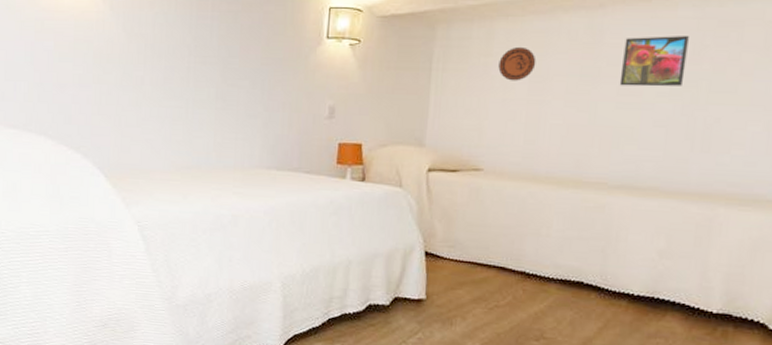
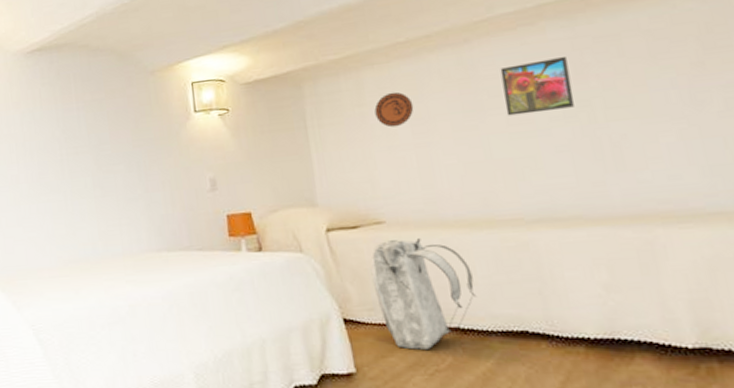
backpack: none [458,187,549,287] -> present [370,238,476,350]

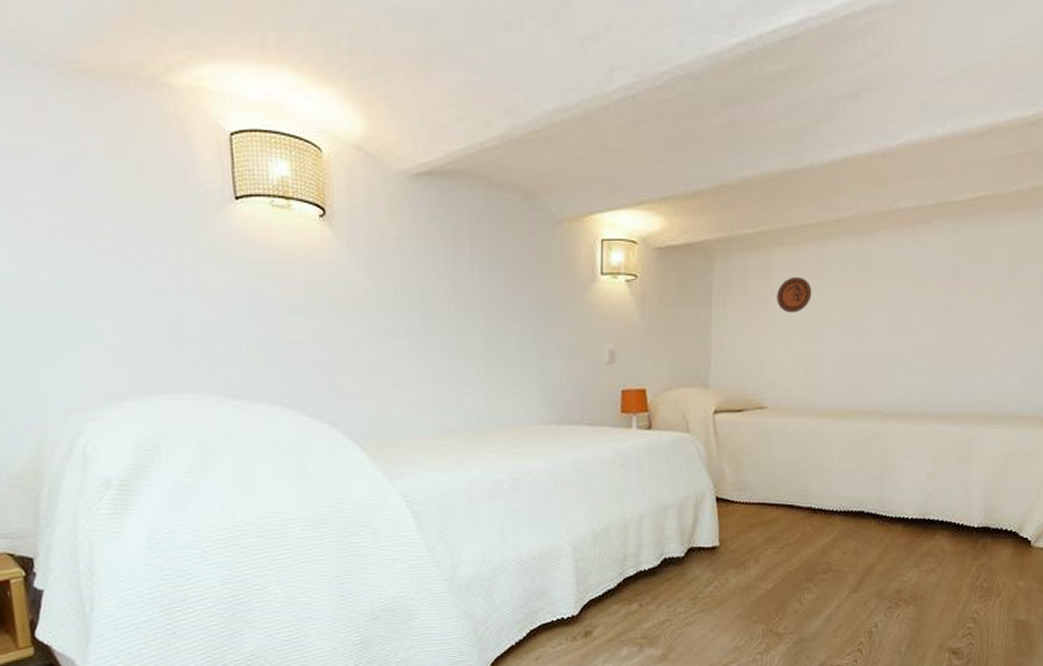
backpack: present [370,238,476,350] -> none [747,425,831,526]
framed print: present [500,57,574,116] -> none [888,260,947,313]

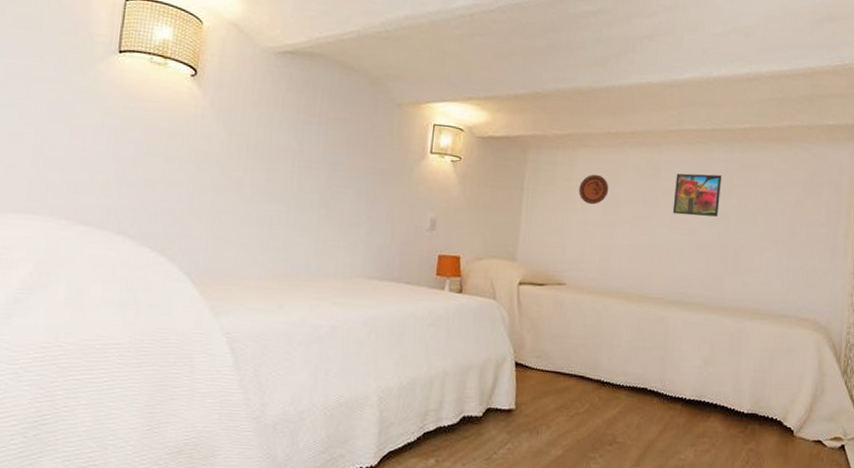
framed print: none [888,260,947,313] -> present [672,173,722,217]

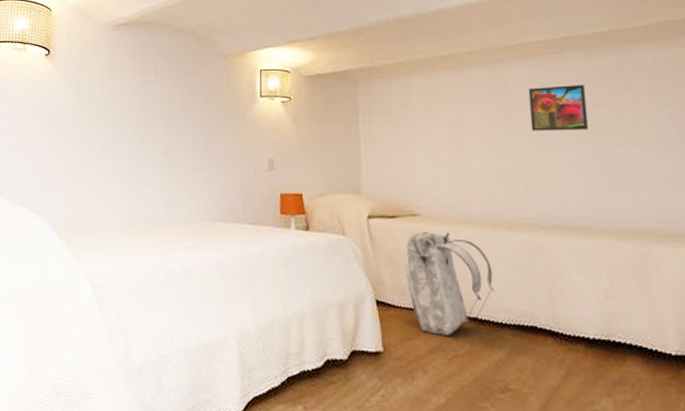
backpack: none [545,300,619,395] -> present [403,232,494,335]
decorative plate: present [579,174,609,205] -> none [418,99,453,130]

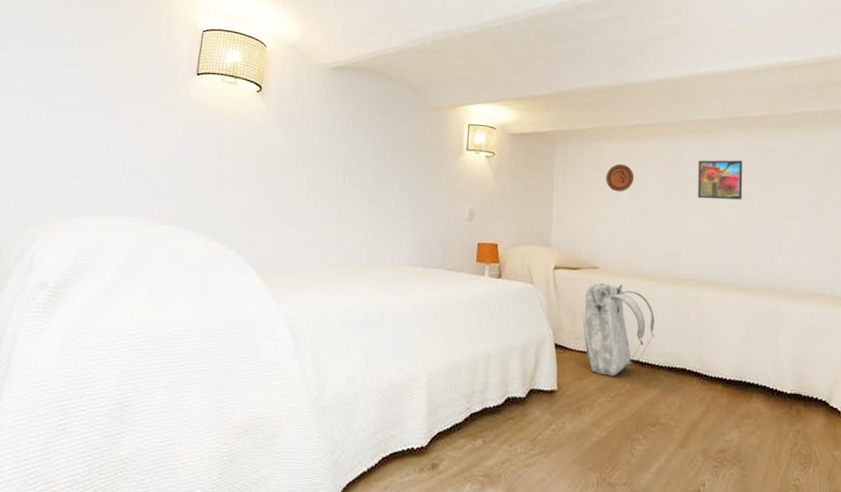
decorative plate: none [418,99,453,130] -> present [606,163,634,192]

